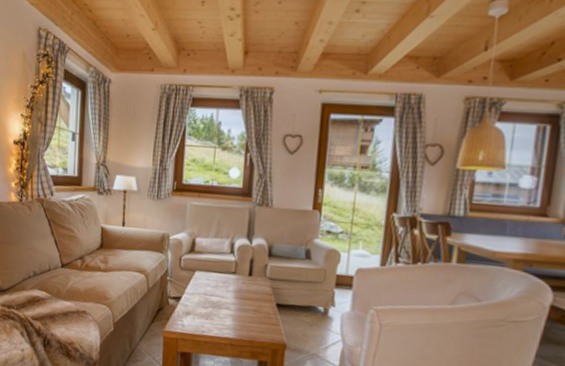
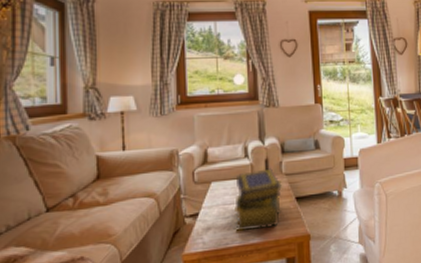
stack of books: none [212,268,266,328] -> present [234,168,283,232]

